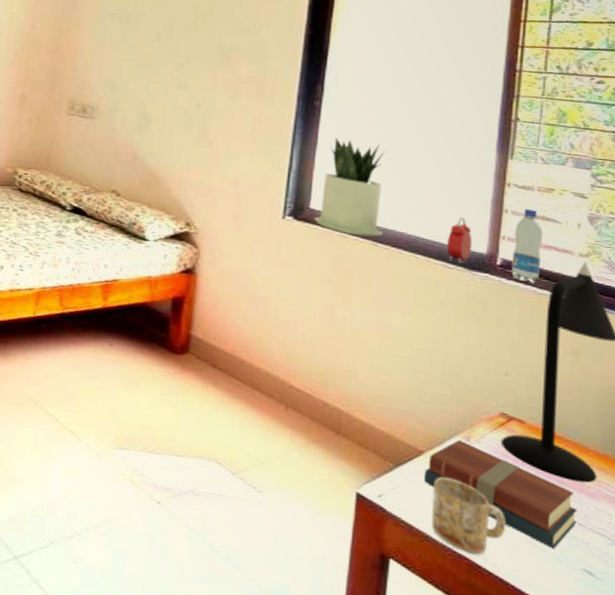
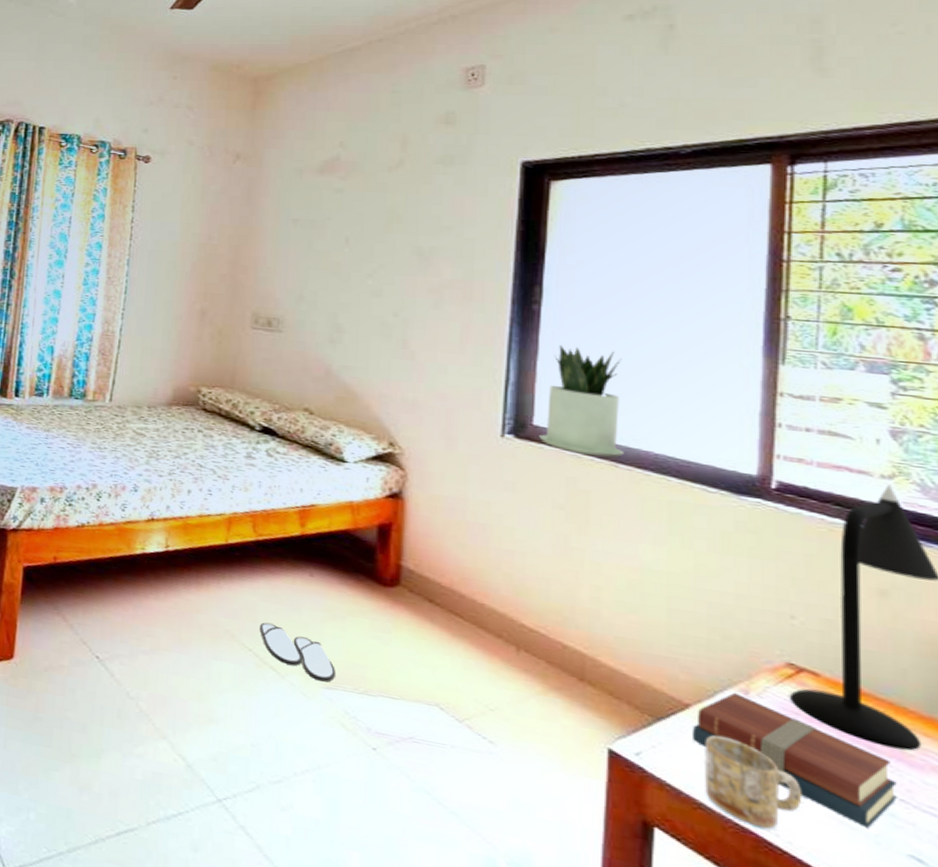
slippers: none [61,389,128,443] -> present [259,622,335,682]
alarm clock: present [447,217,473,264] -> none [706,432,738,487]
bottle: present [512,208,543,284] -> none [791,421,830,511]

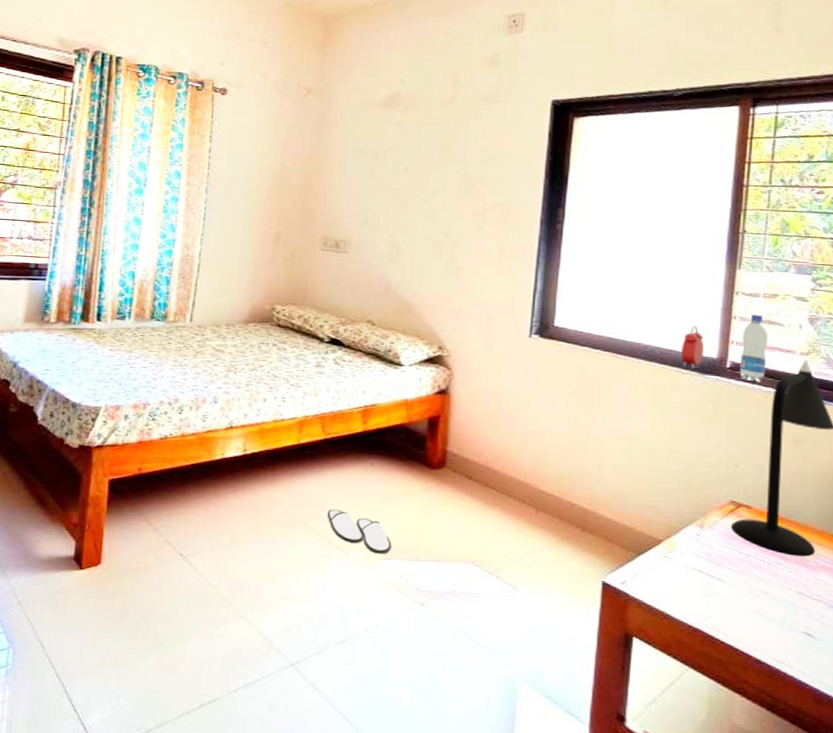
planter: present [539,345,625,459] -> none [559,258,624,351]
books: present [693,692,897,828] -> none [663,527,798,616]
mug: present [703,735,803,829] -> none [669,562,736,627]
alarm clock: none [706,432,738,487] -> present [681,325,704,369]
bottle: none [791,421,830,511] -> present [740,314,768,383]

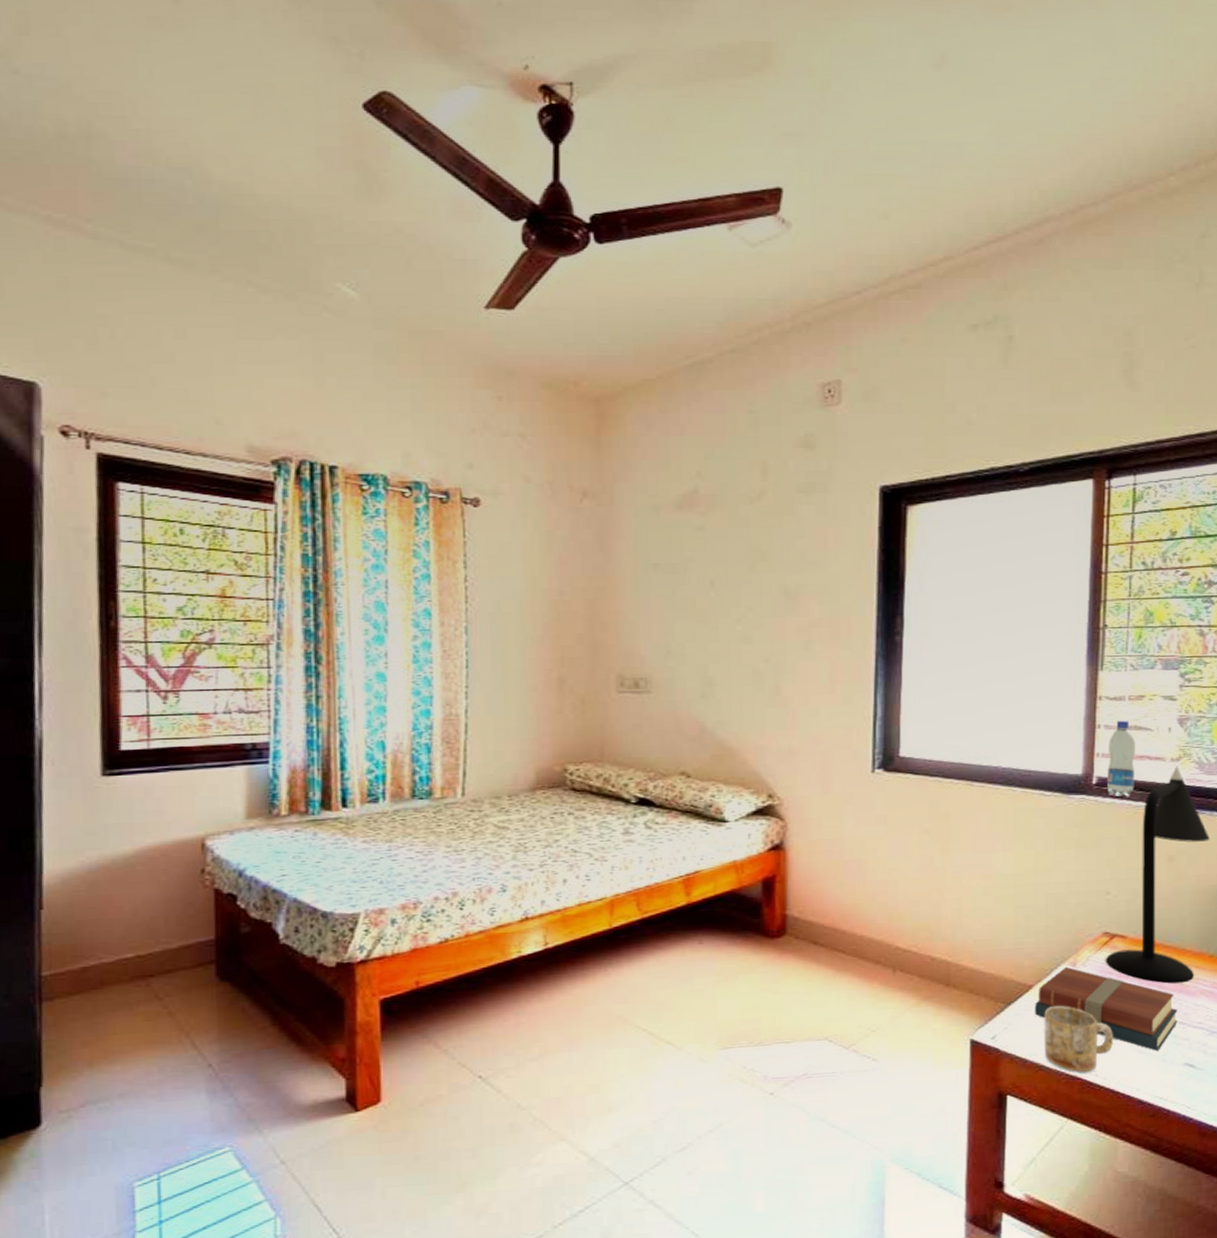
slippers: present [327,509,391,554] -> none [652,999,730,1044]
books: none [663,527,798,616] -> present [1035,966,1178,1051]
mug: none [669,562,736,627] -> present [1043,1006,1114,1073]
alarm clock: present [681,325,704,369] -> none [1043,740,1068,790]

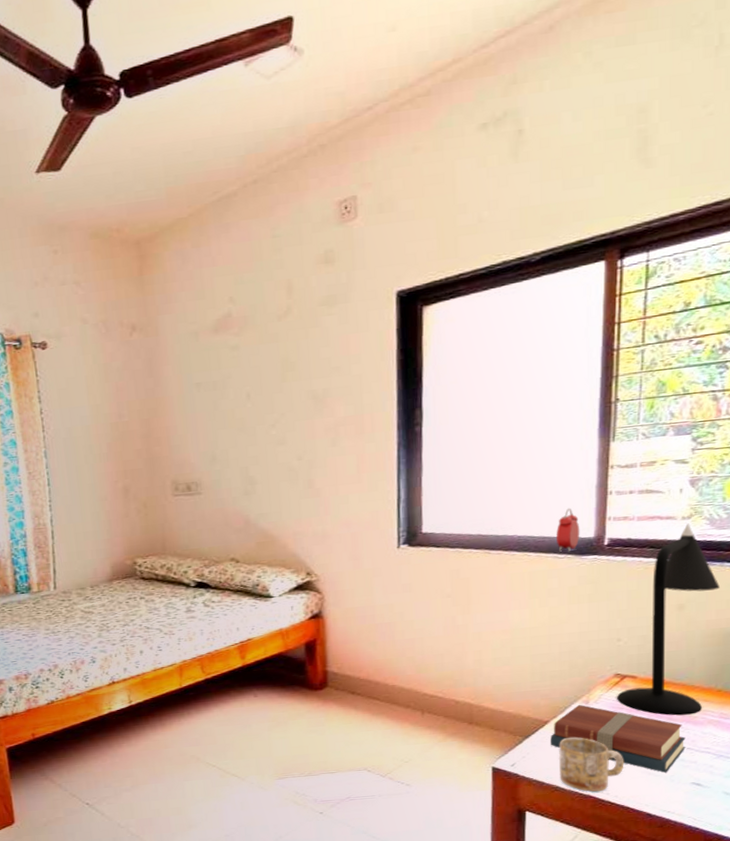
alarm clock: none [1043,740,1068,790] -> present [557,508,580,552]
bottle: present [1107,720,1135,798] -> none [619,485,646,556]

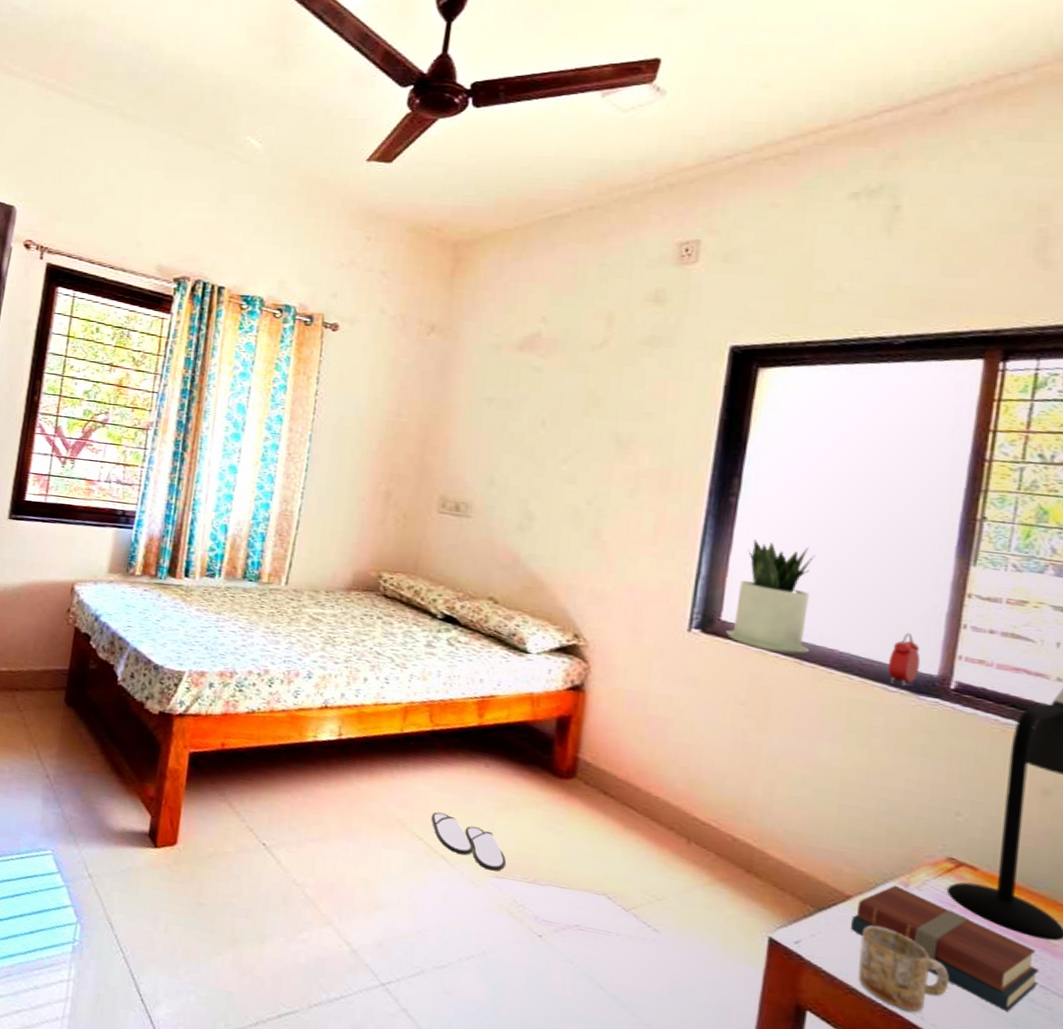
slippers: none [219,741,285,775] -> present [431,812,506,872]
planter: none [428,456,495,549] -> present [726,539,816,656]

